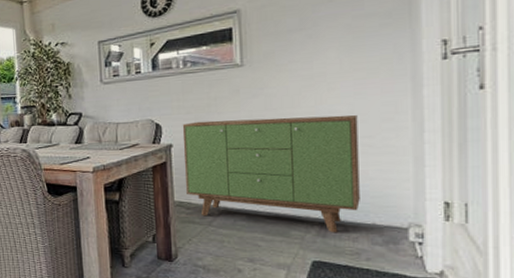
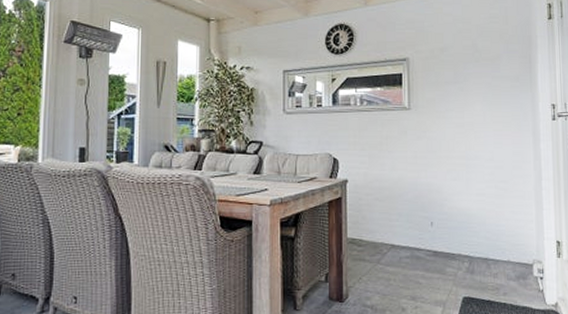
sideboard: present [182,114,360,233] -> none [357,158,499,270]

